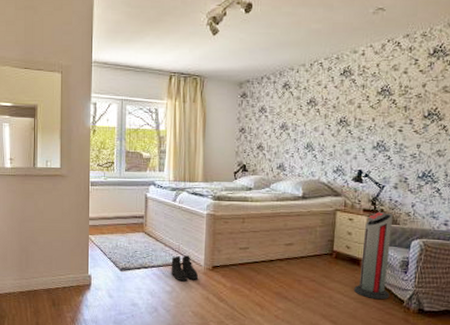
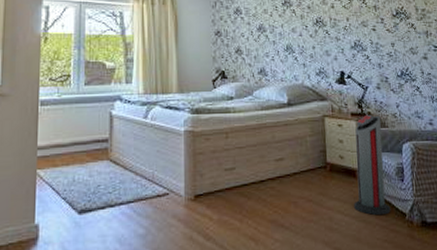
boots: present [171,255,199,281] -> none [144,184,179,219]

